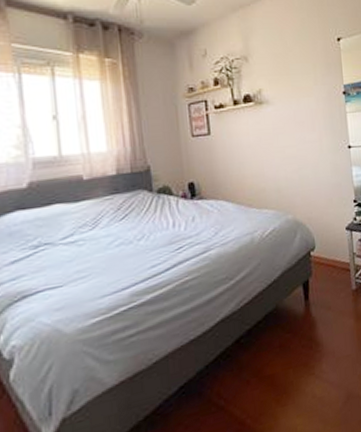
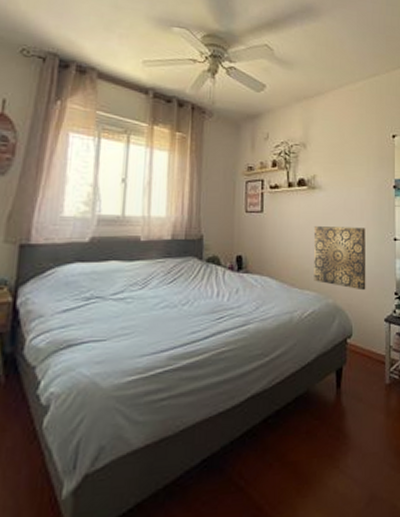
wall art: none [265,138,325,203] -> present [313,226,366,291]

